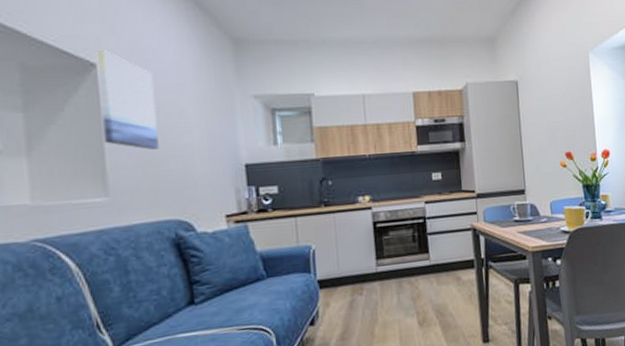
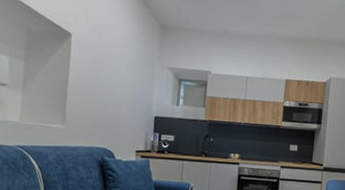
wall art: present [96,51,159,150] -> none [68,25,105,97]

